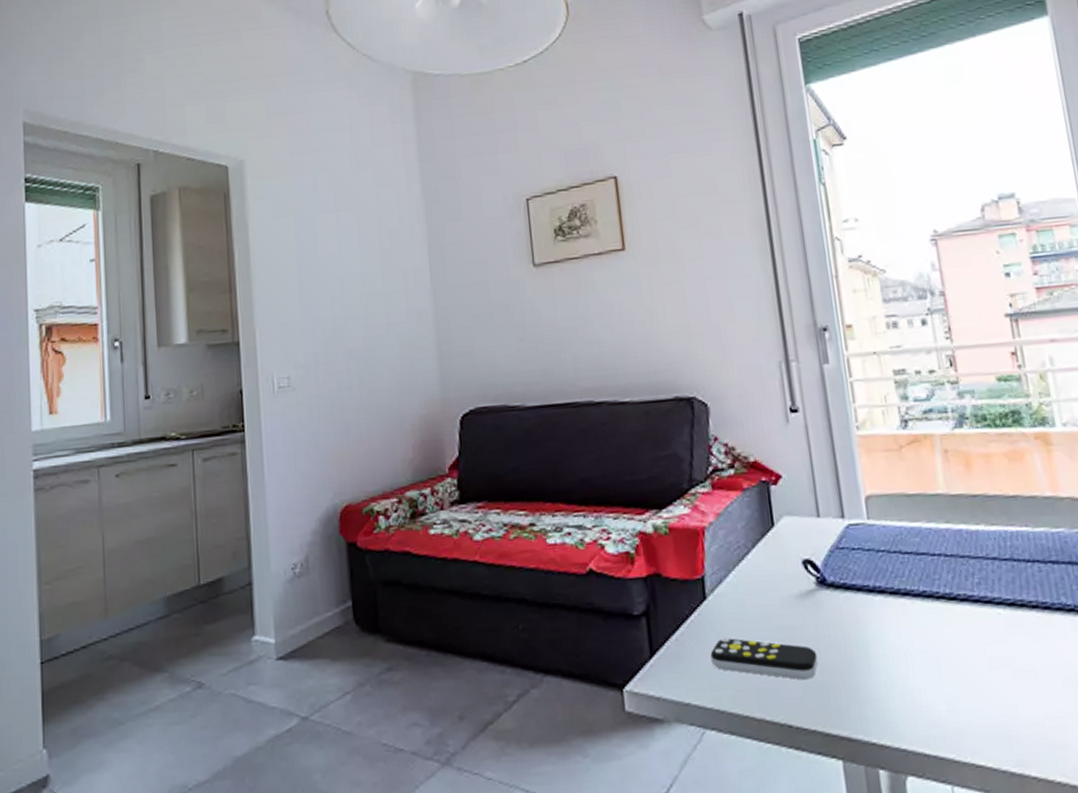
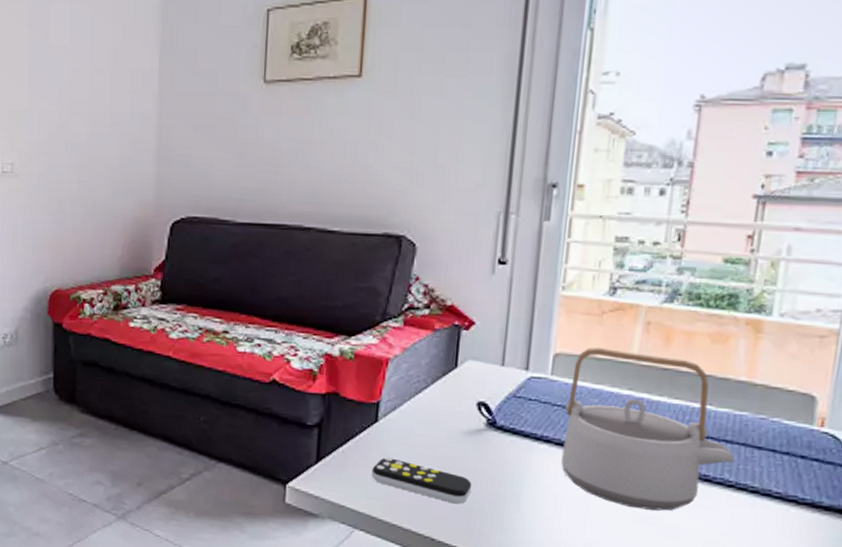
teapot: none [888,482,1067,652] -> present [561,347,735,511]

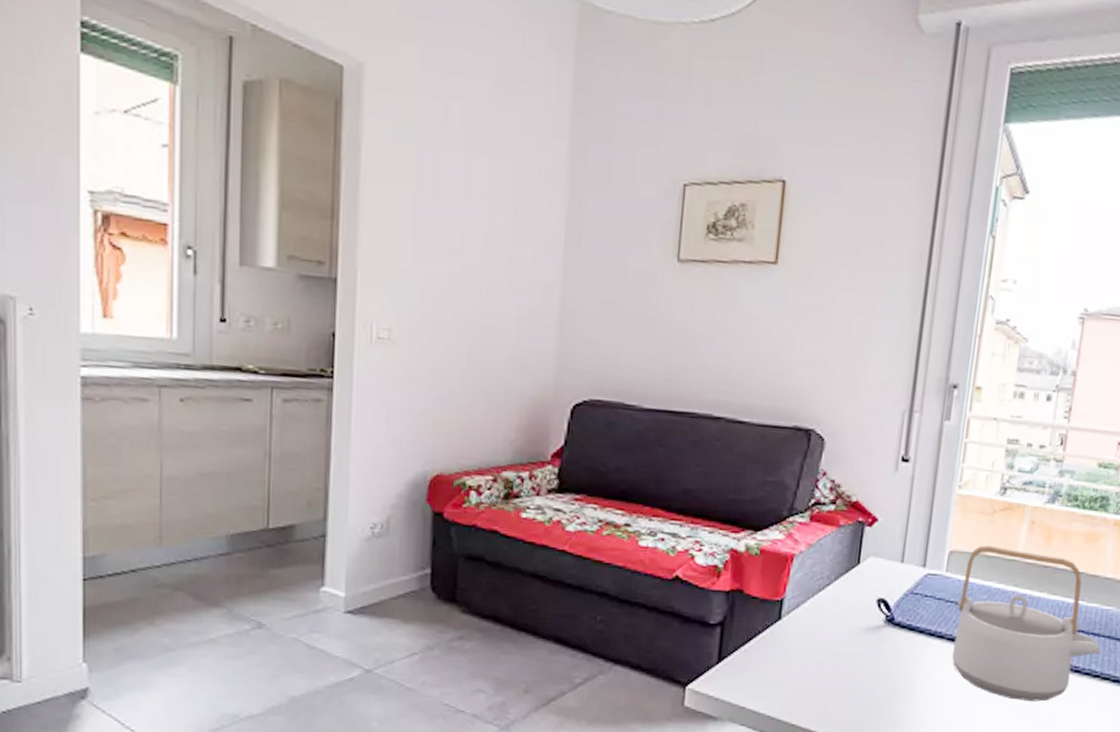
remote control: present [371,456,472,504] -> none [772,655,870,702]

